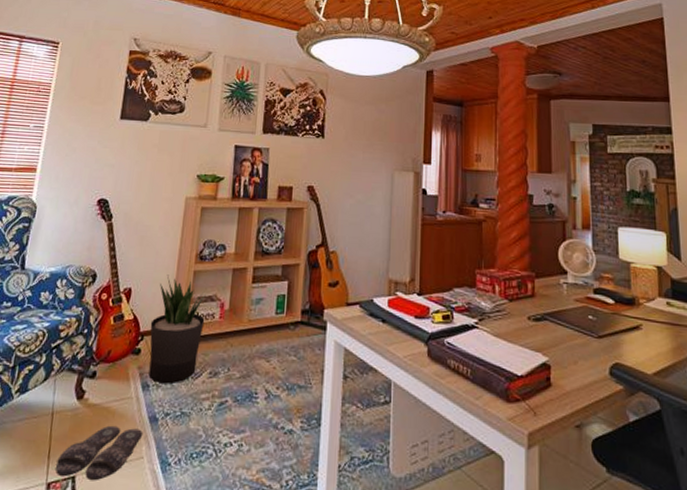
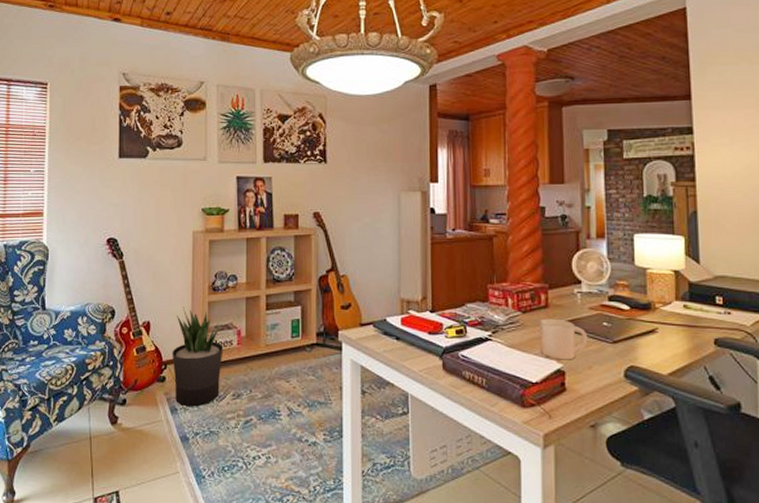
slippers: present [56,425,142,481] -> none [100,446,175,494]
mug: none [526,308,573,354] -> present [539,318,588,360]

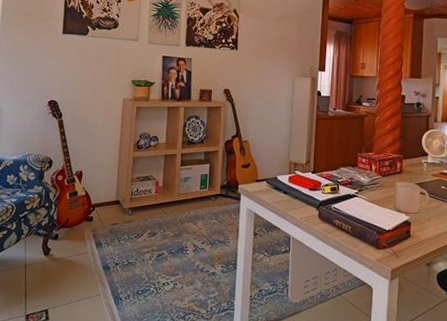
planter: present [172,307,224,407] -> none [99,160,144,242]

